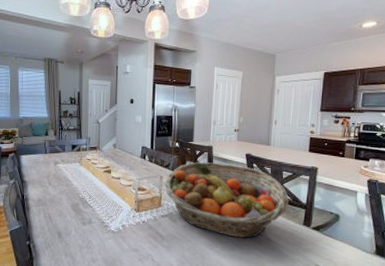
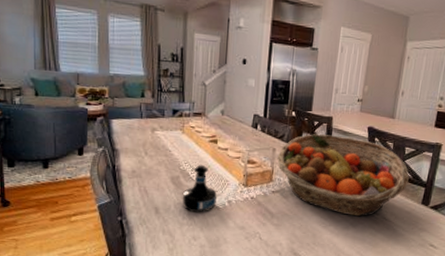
tequila bottle: none [82,193,112,237] -> present [183,165,217,213]

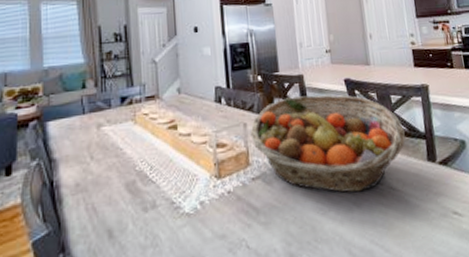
tequila bottle: present [183,165,217,213] -> none [143,160,185,228]

